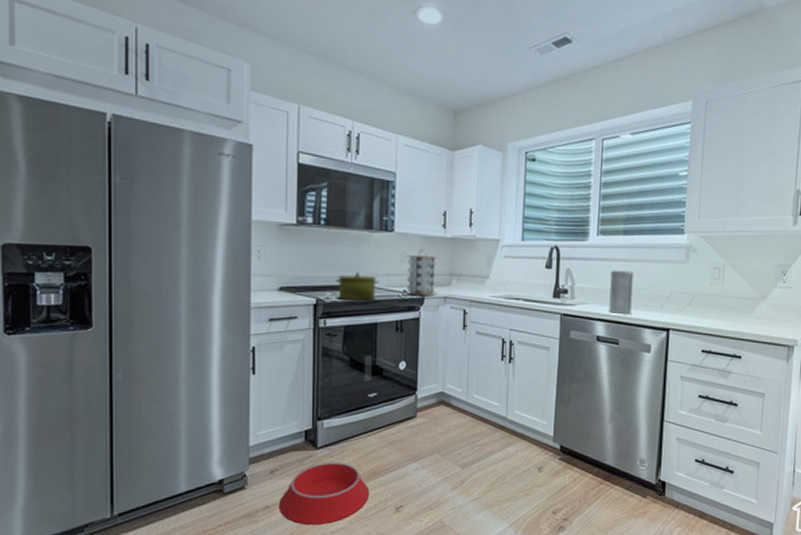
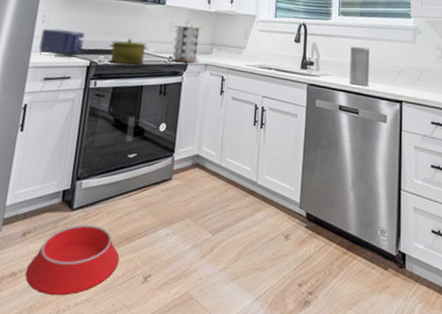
toaster: none [258,264,306,295] -> present [38,28,85,57]

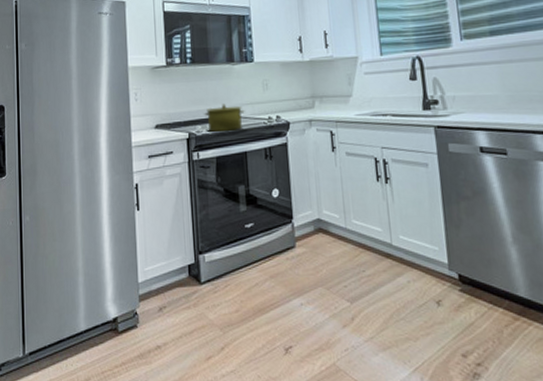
pet bowl: present [25,224,120,295] -> none [169,297,257,366]
toaster: present [38,28,85,57] -> none [136,104,179,132]
spice rack: present [171,20,202,63] -> none [268,75,301,122]
canister: present [349,46,370,87] -> none [483,73,517,122]

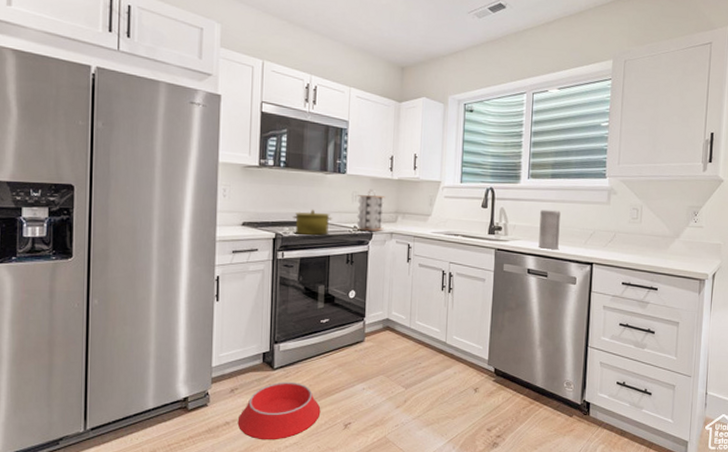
pet bowl: none [169,297,257,366] -> present [237,381,321,439]
spice rack: none [268,75,301,122] -> present [356,189,385,232]
canister: none [483,73,517,122] -> present [538,210,561,250]

